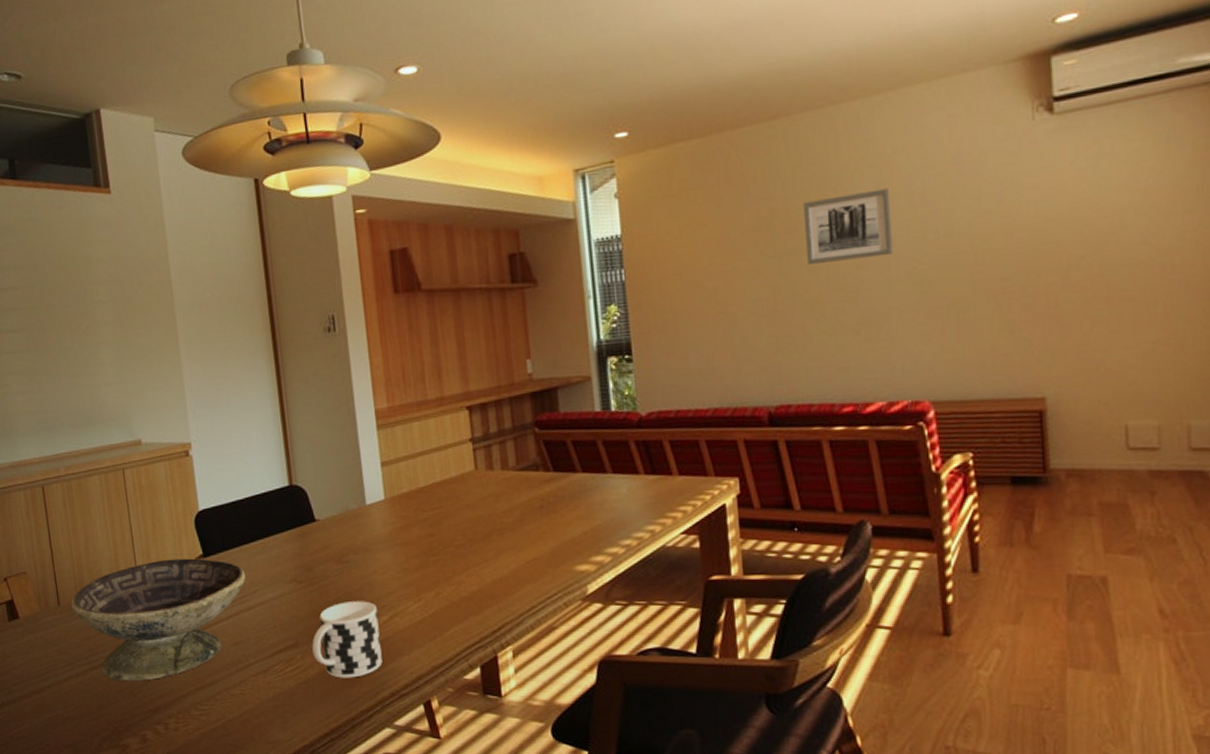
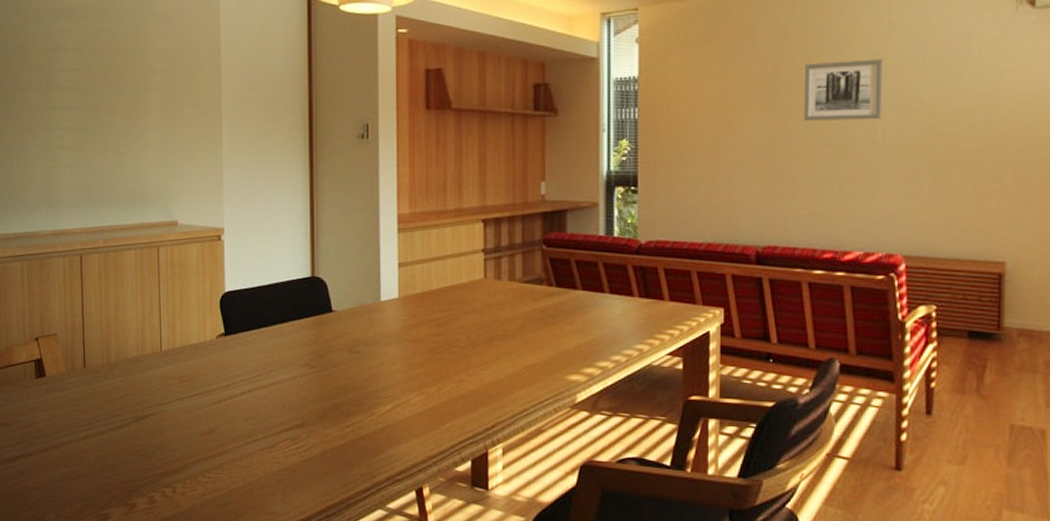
decorative bowl: present [71,558,246,682] -> none [96,334,262,446]
cup: present [312,601,383,678] -> none [318,389,381,461]

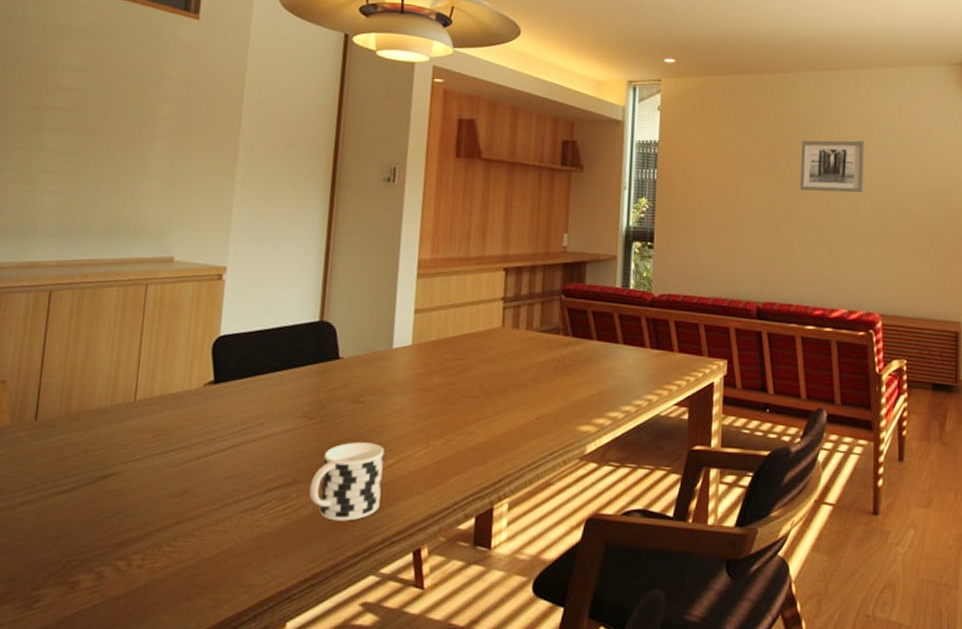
cup: none [318,389,381,461] -> present [309,442,384,521]

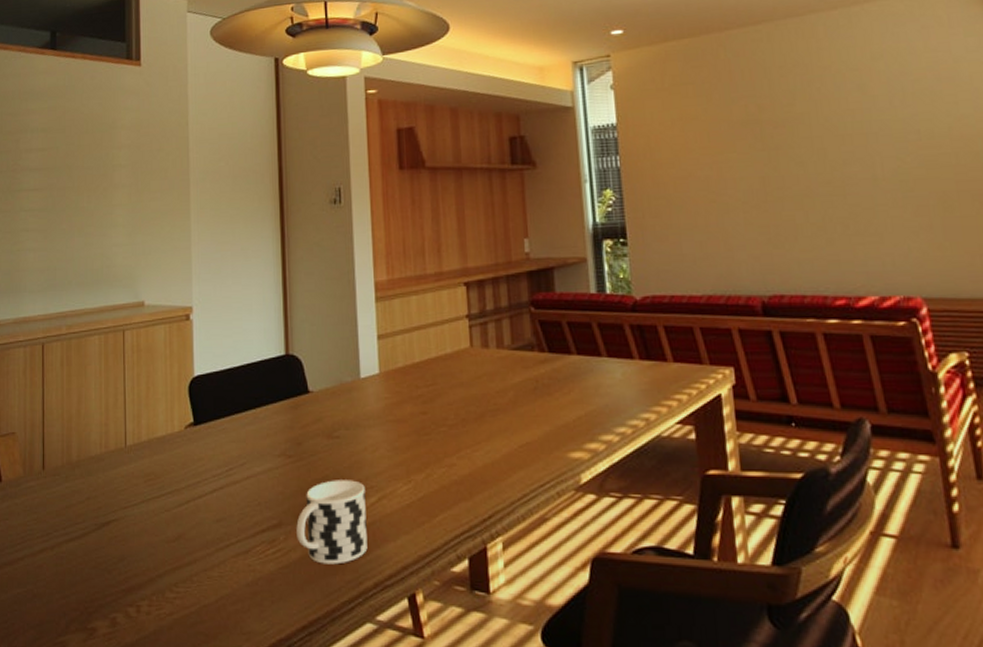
wall art: present [800,140,865,193] -> none [789,90,878,160]

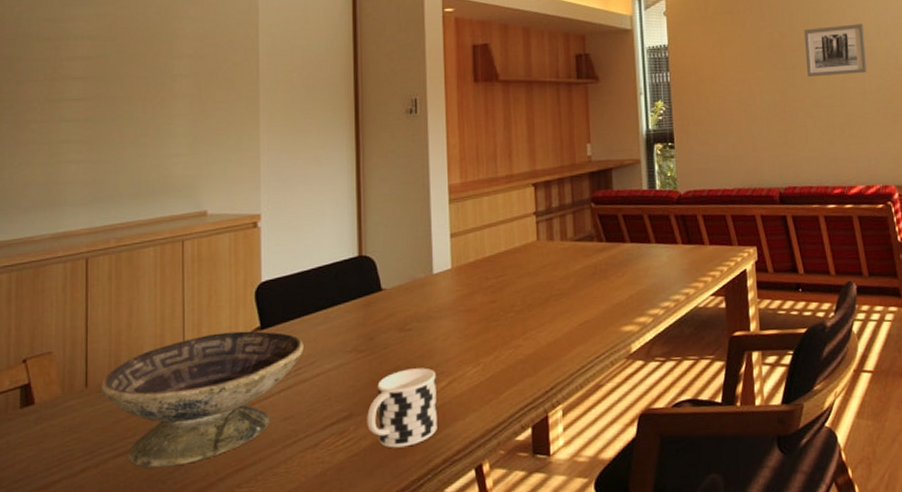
decorative bowl: none [56,426,234,557] -> present [101,331,304,469]
wall art: none [789,90,878,160] -> present [804,23,868,78]

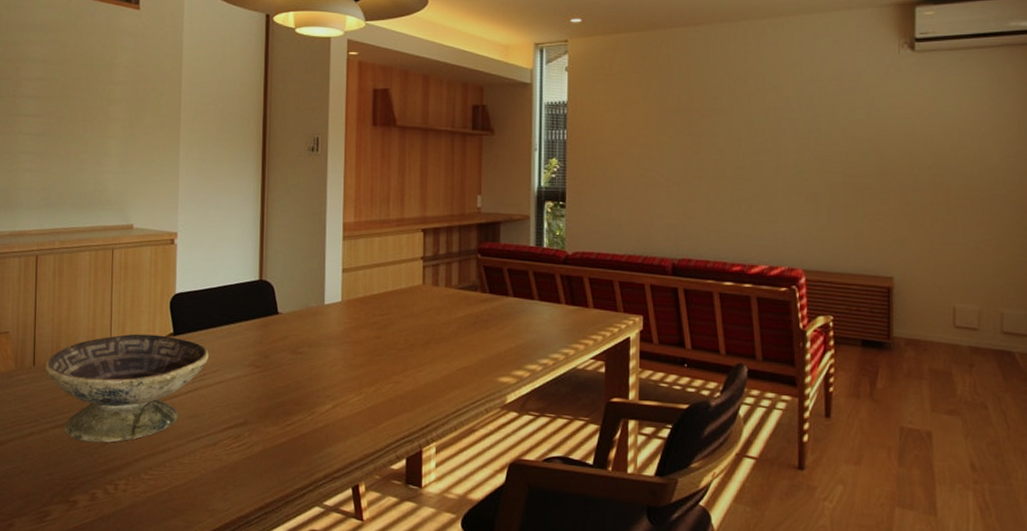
cup: present [367,367,437,448] -> none [259,388,322,459]
wall art: present [804,23,868,78] -> none [715,92,785,146]

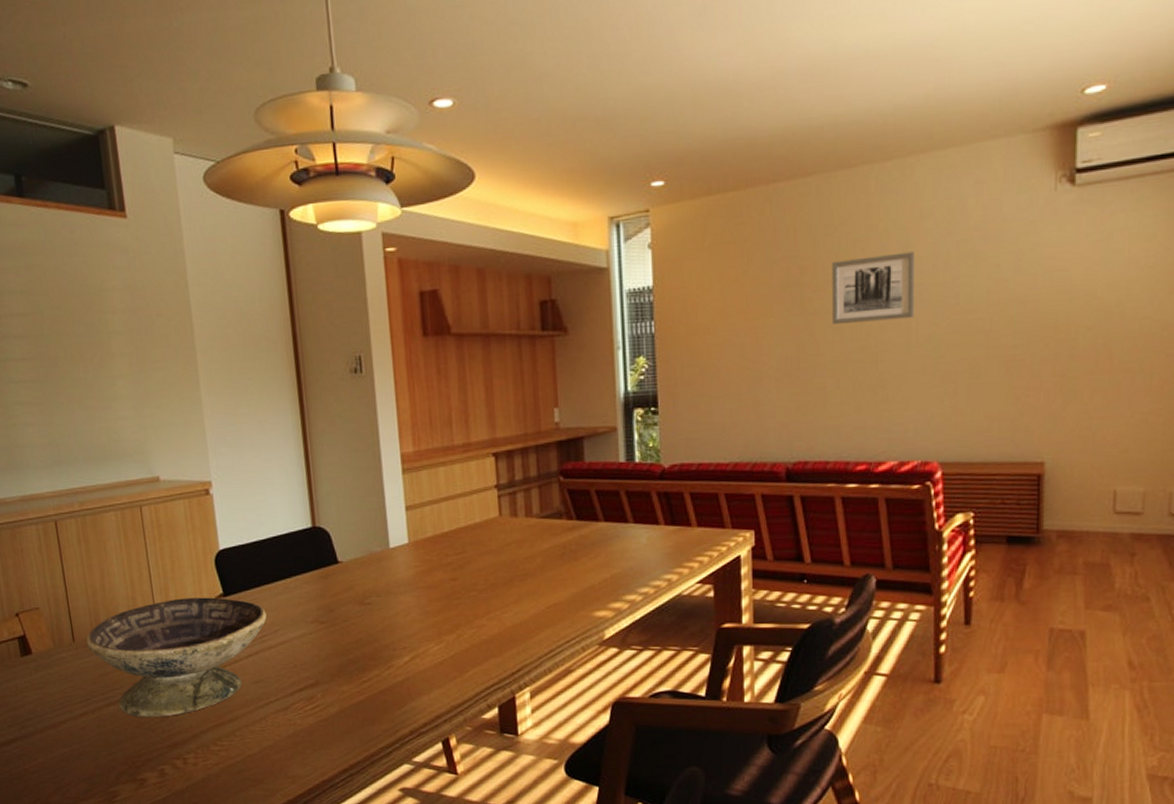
wall art: none [715,92,785,146] -> present [832,251,916,325]

